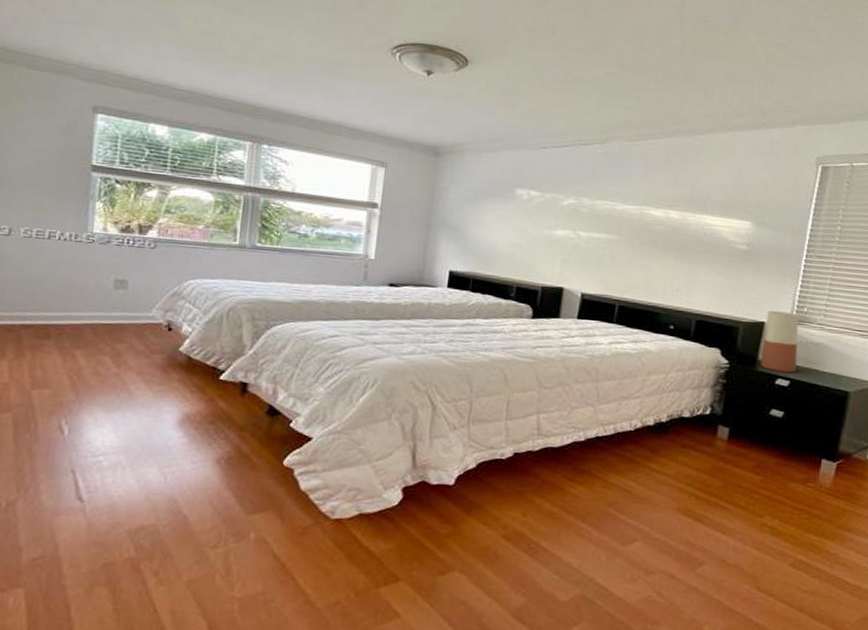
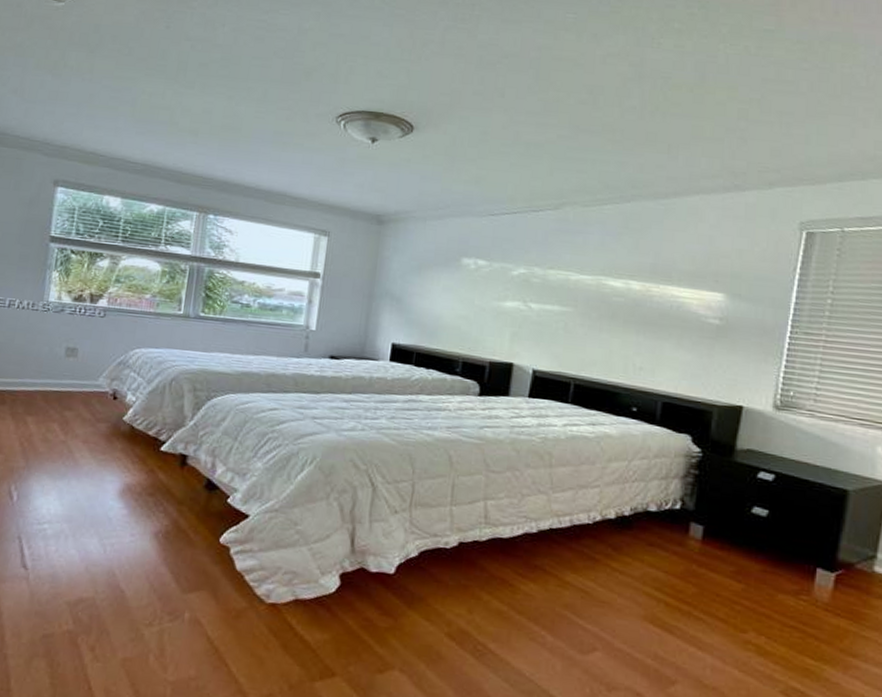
vase: present [760,310,799,374] -> none [739,393,784,467]

